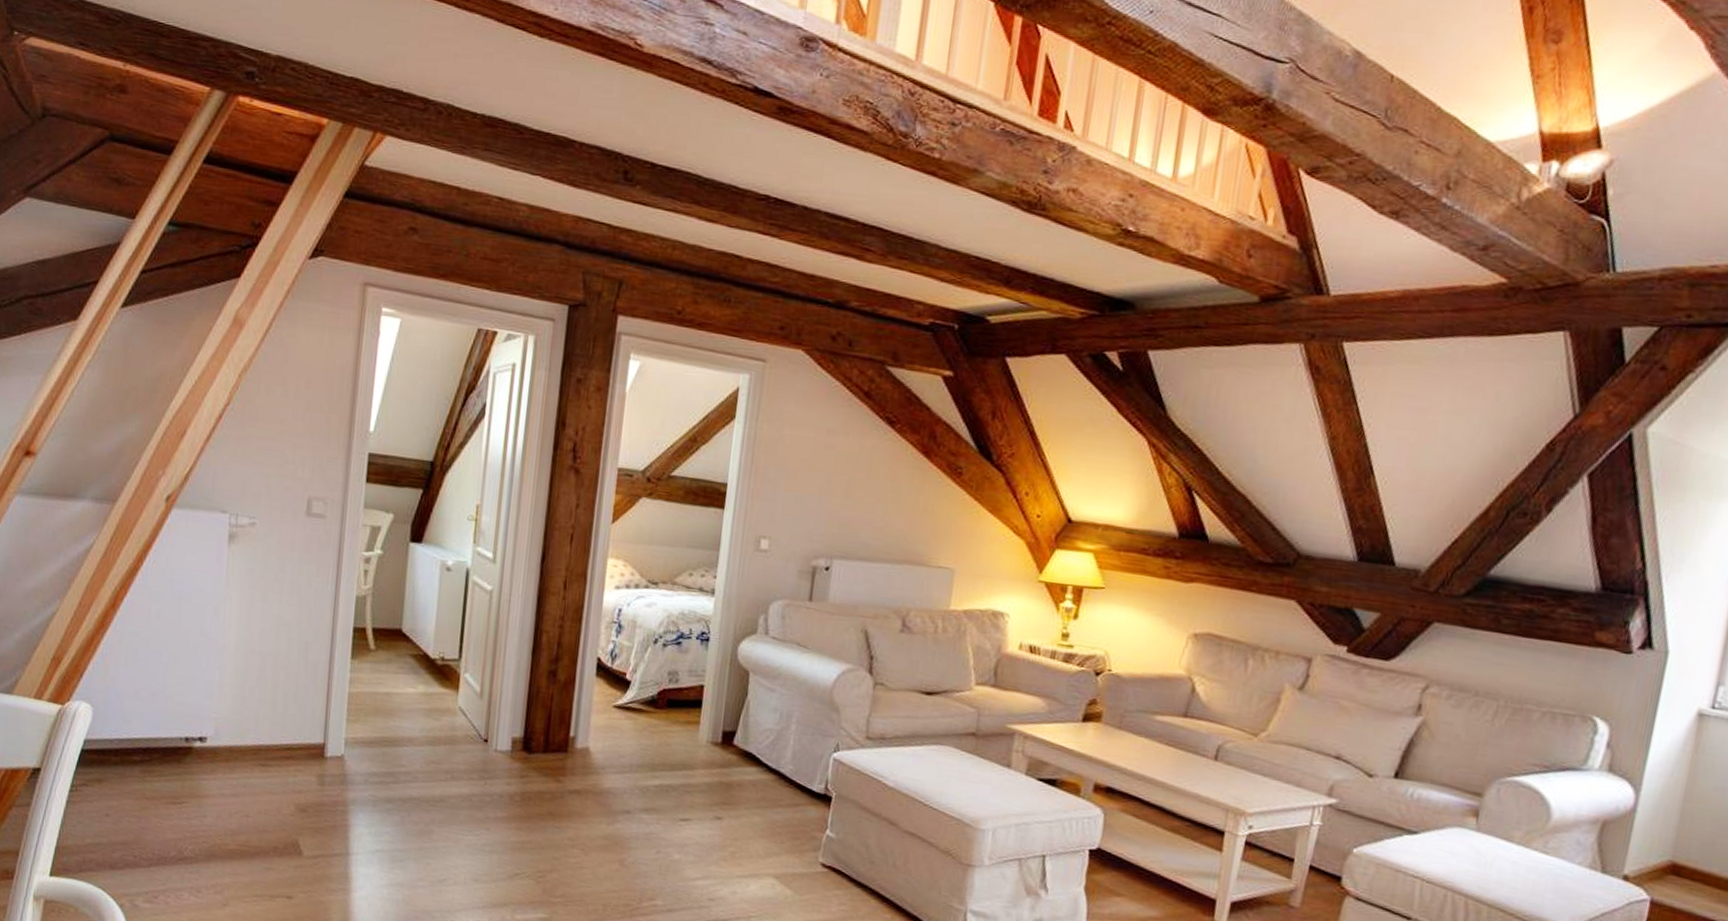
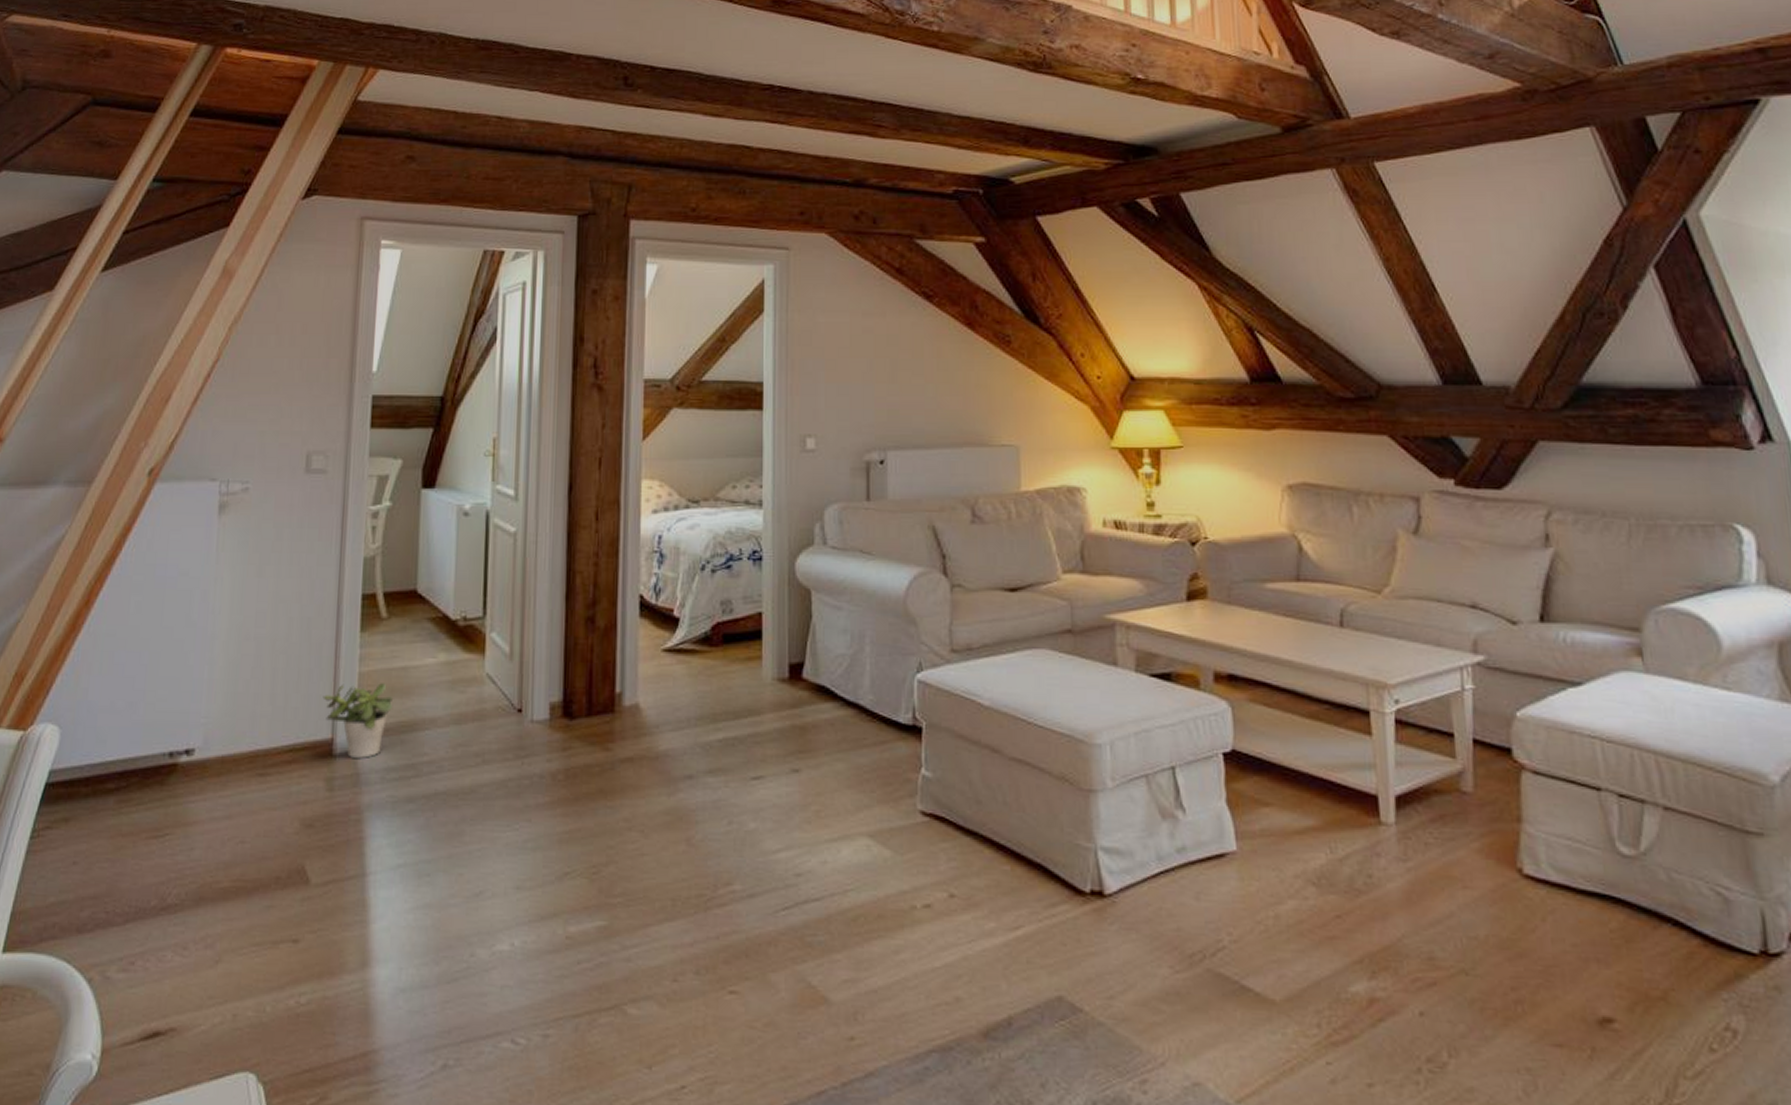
potted plant: none [317,700,378,763] -> present [322,683,394,758]

